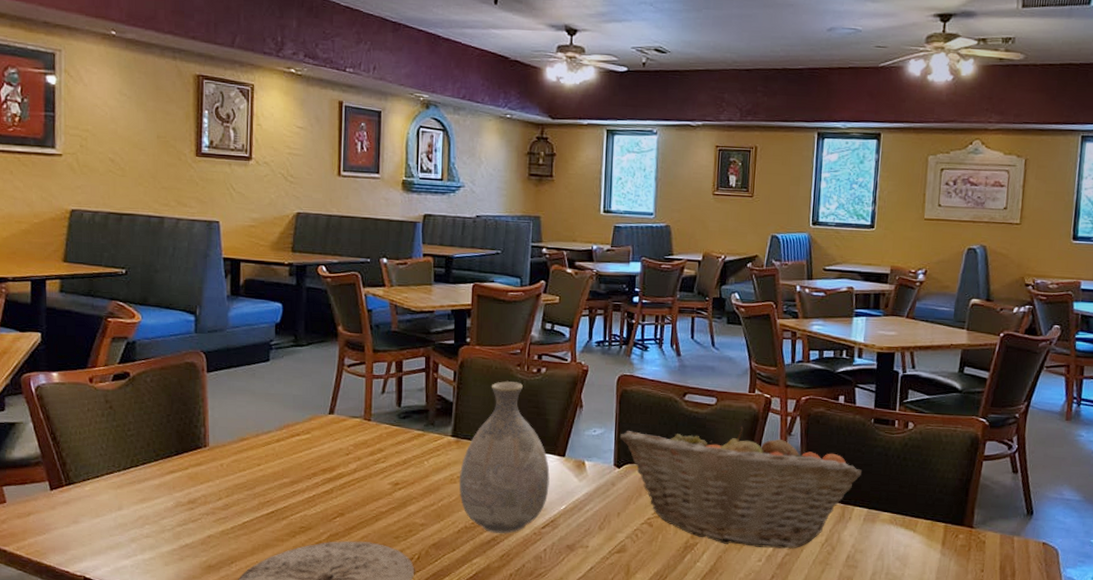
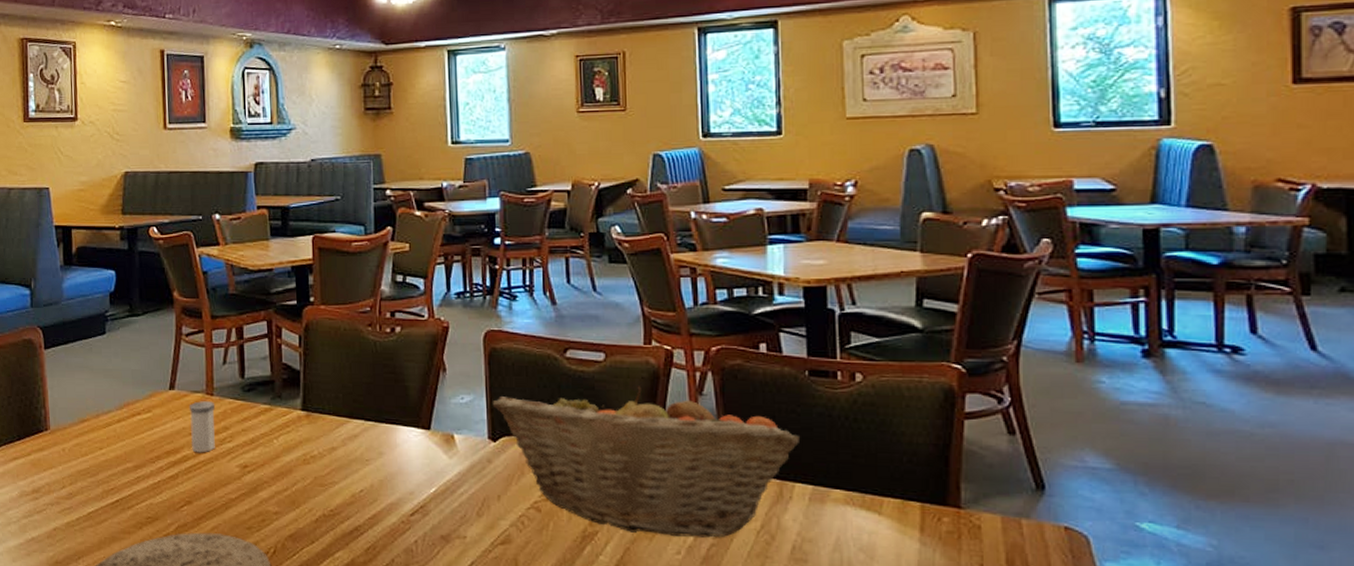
salt shaker: none [346,425,371,471] -> present [189,401,215,453]
vase: present [459,380,550,534] -> none [312,343,415,522]

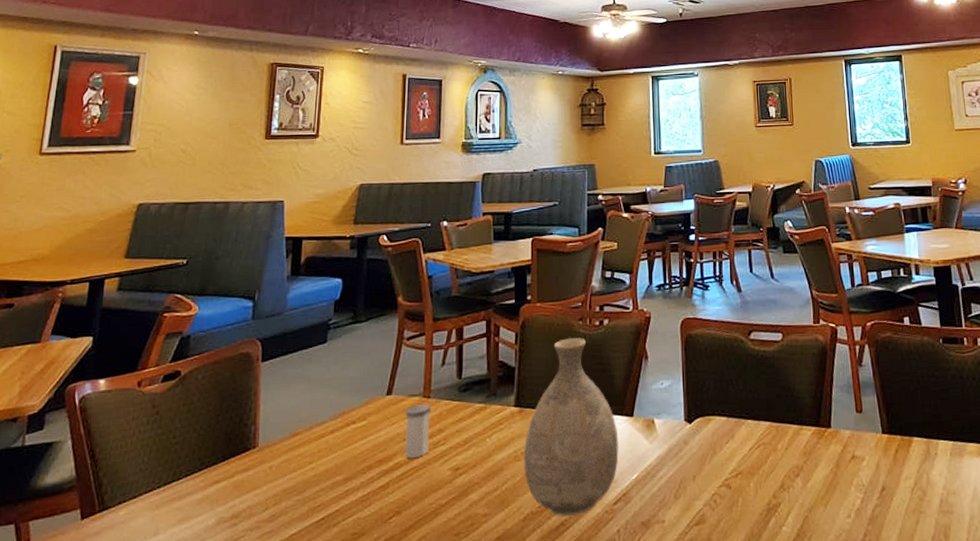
vase: none [312,343,415,522] -> present [523,337,619,516]
fruit basket: present [492,386,799,538] -> none [688,361,940,501]

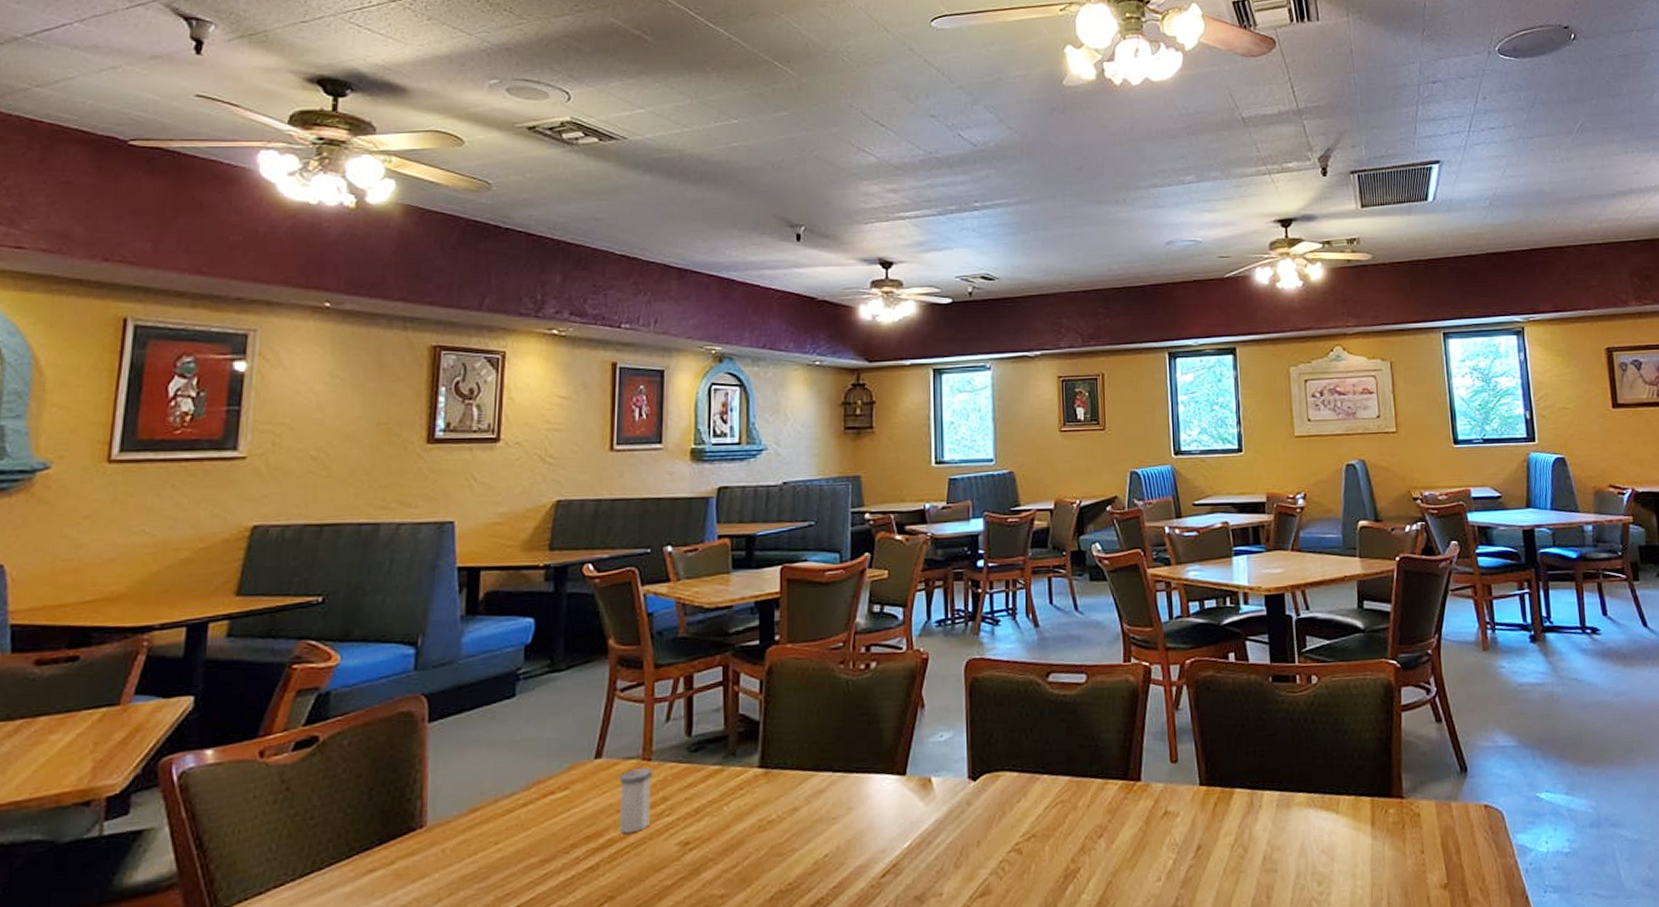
vase: present [523,337,619,516] -> none [770,684,888,894]

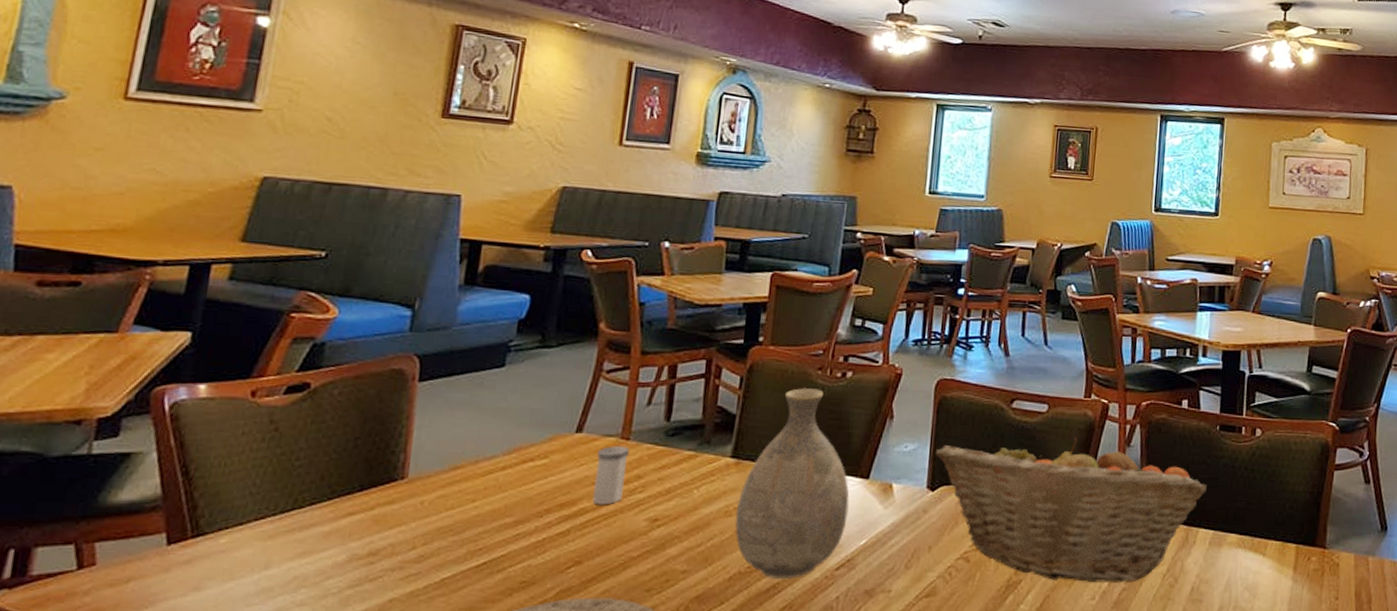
vase: none [770,684,888,894] -> present [735,387,850,579]
fruit basket: none [972,706,1266,864] -> present [935,437,1207,582]

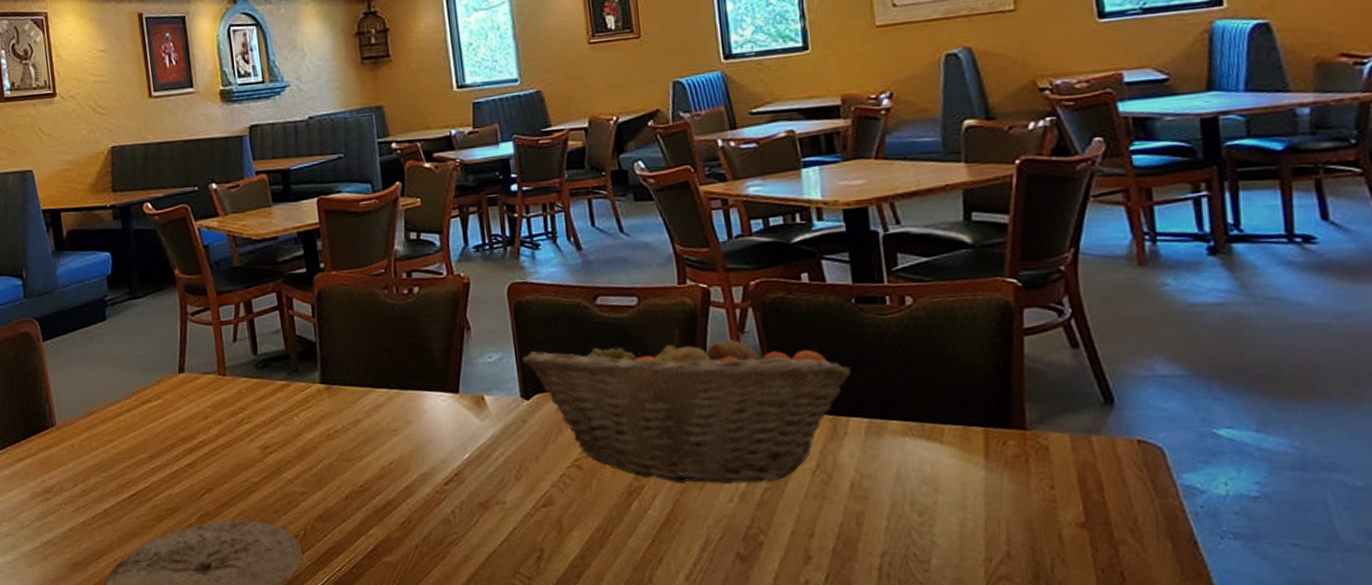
salt shaker: present [592,446,629,505] -> none [201,382,233,437]
vase: present [735,387,850,579] -> none [336,308,446,496]

